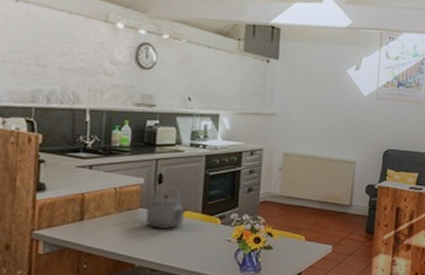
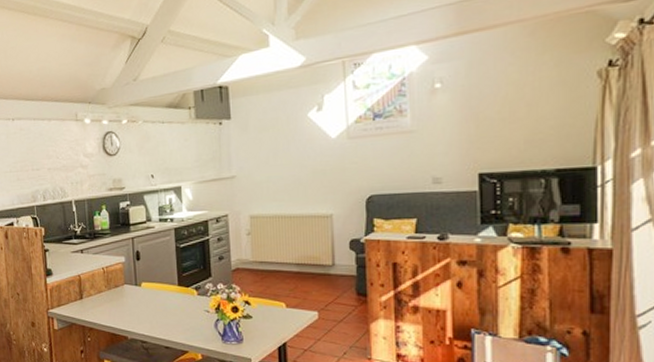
tea kettle: present [145,184,188,229] -> none [130,260,166,302]

